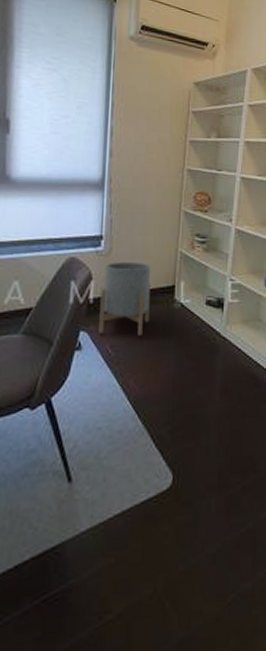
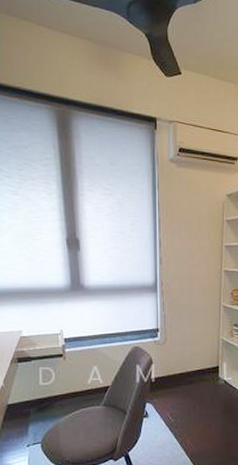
planter: present [99,262,151,336] -> none [160,349,199,406]

